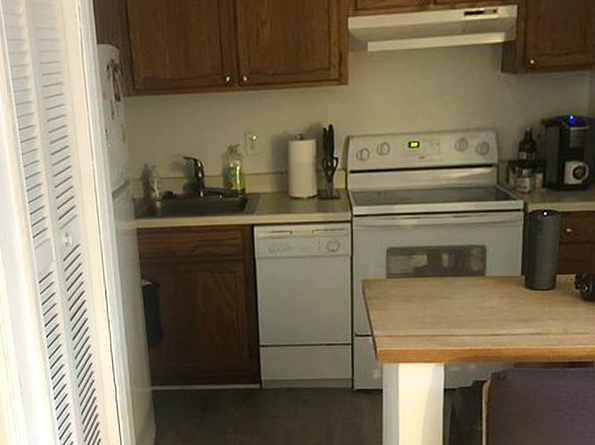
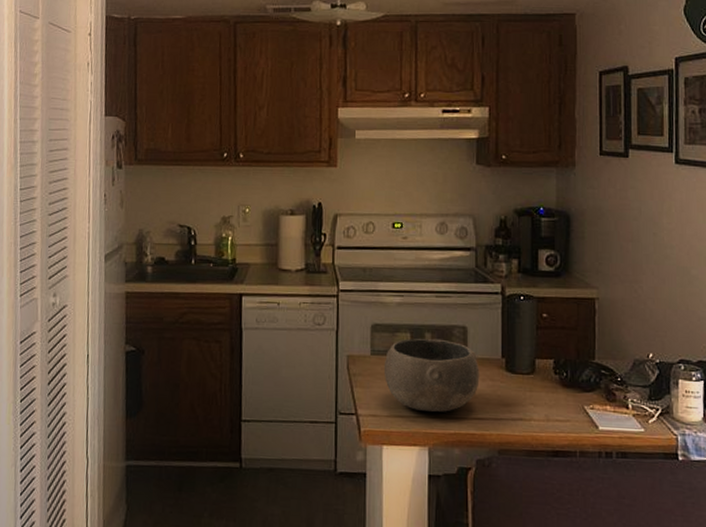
bowl: none [399,259,498,330] -> present [383,338,480,412]

